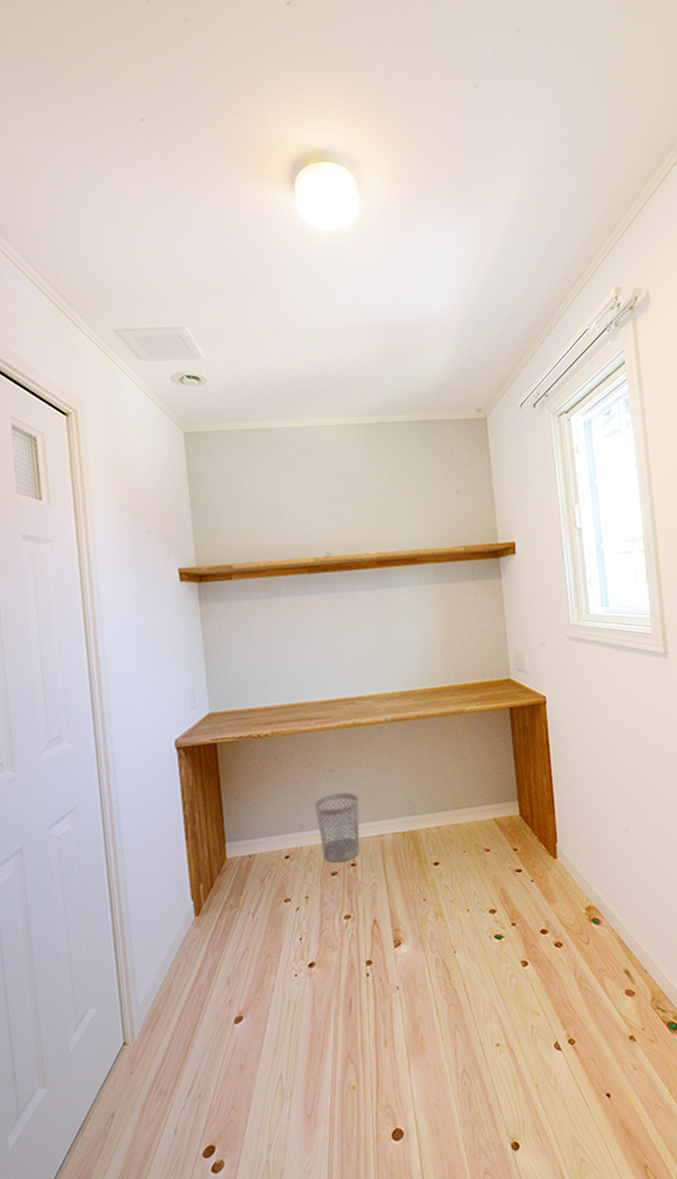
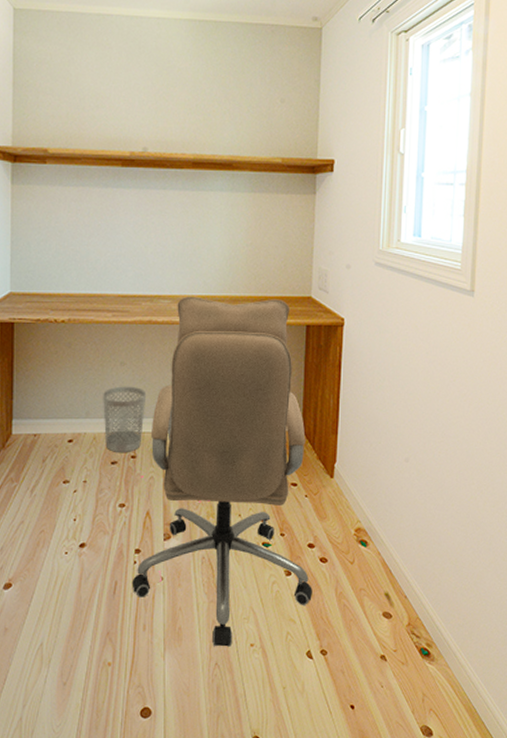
office chair: none [367,685,552,1052] -> present [132,296,312,647]

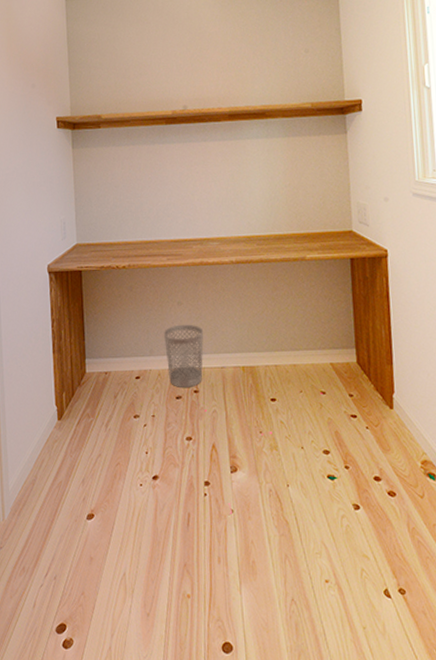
office chair: present [132,296,312,647] -> none [203,235,384,582]

